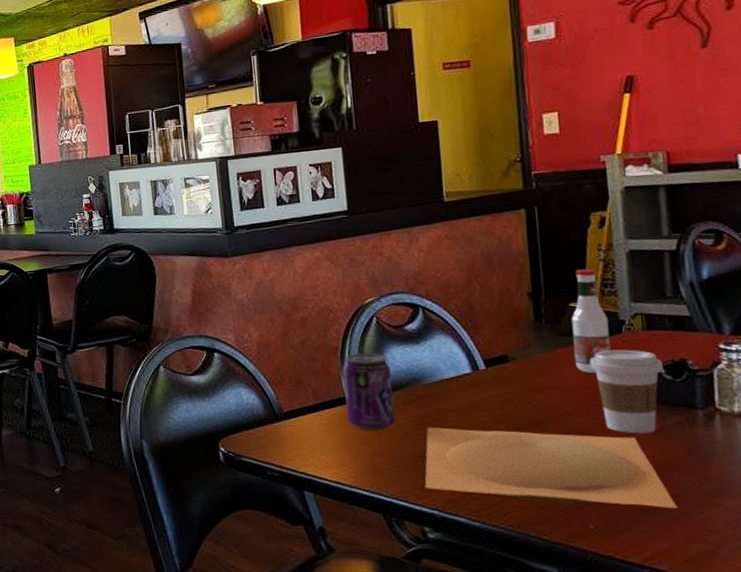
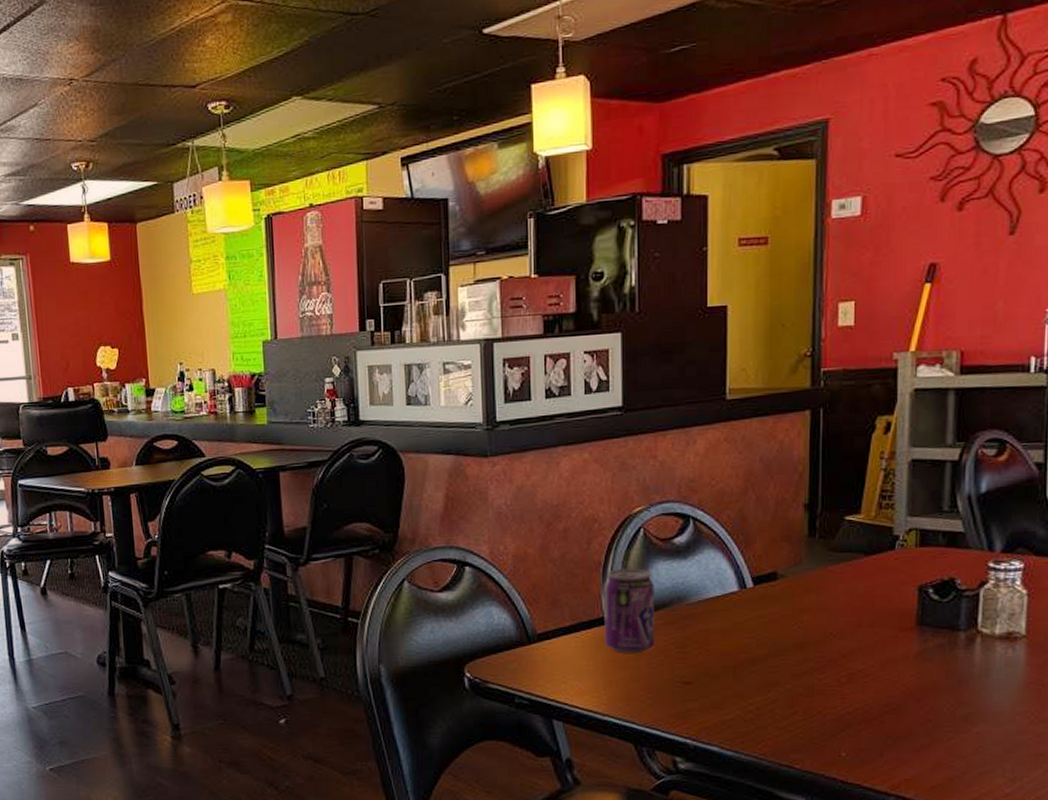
plate: present [424,427,677,508] -> none [679,650,929,734]
tabasco sauce: present [572,269,611,374] -> none [844,479,882,594]
coffee cup: present [589,349,663,434] -> none [859,567,931,657]

